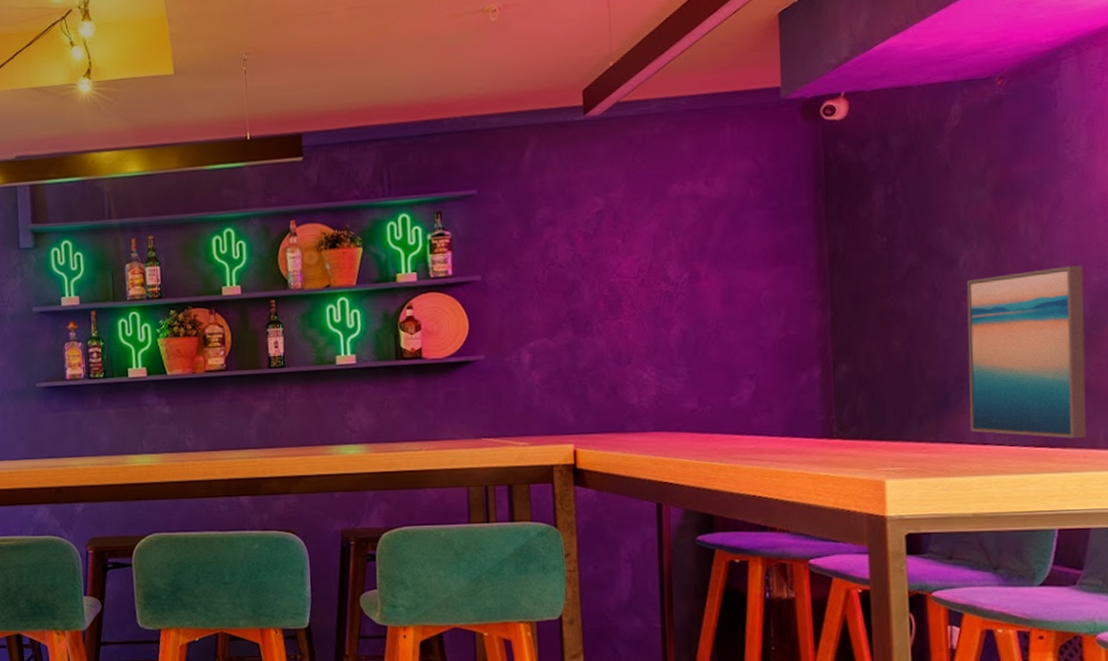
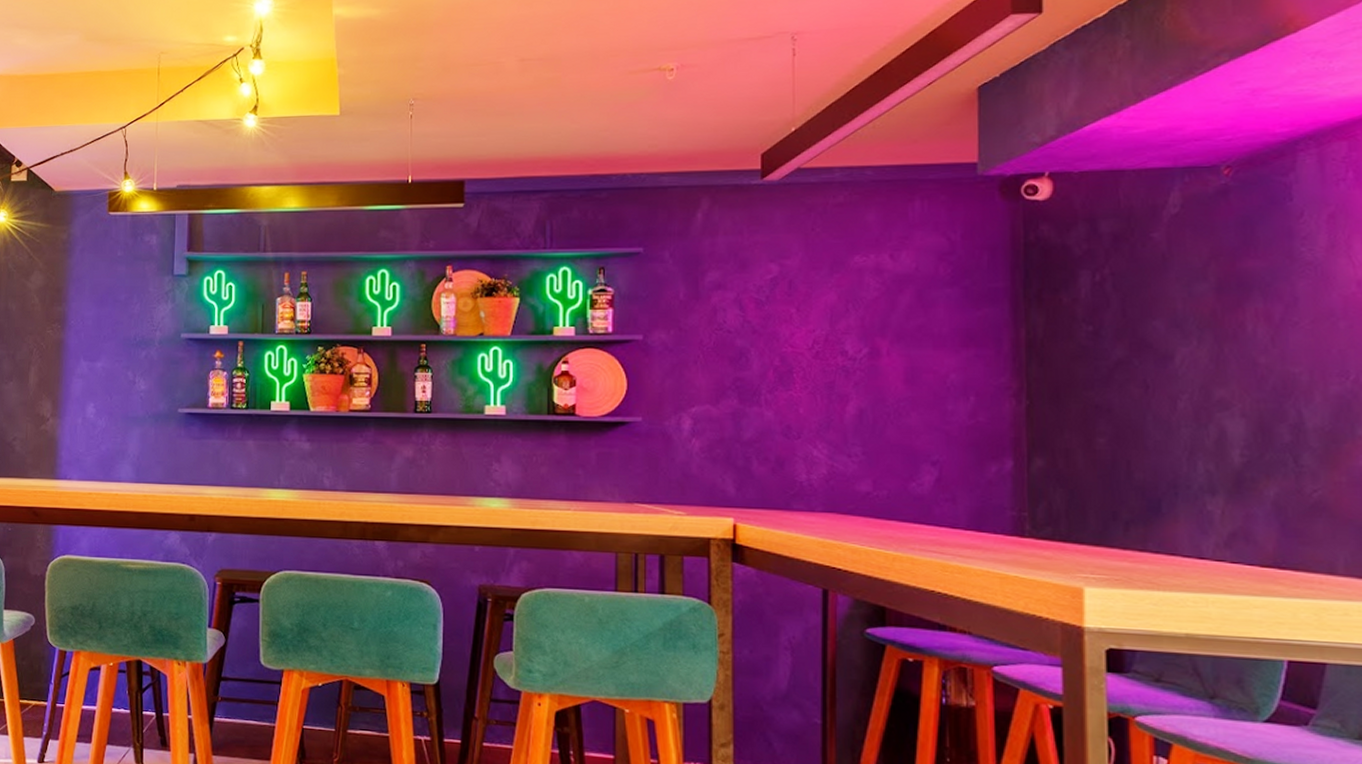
wall art: present [966,265,1087,438] -> none [1183,372,1324,561]

